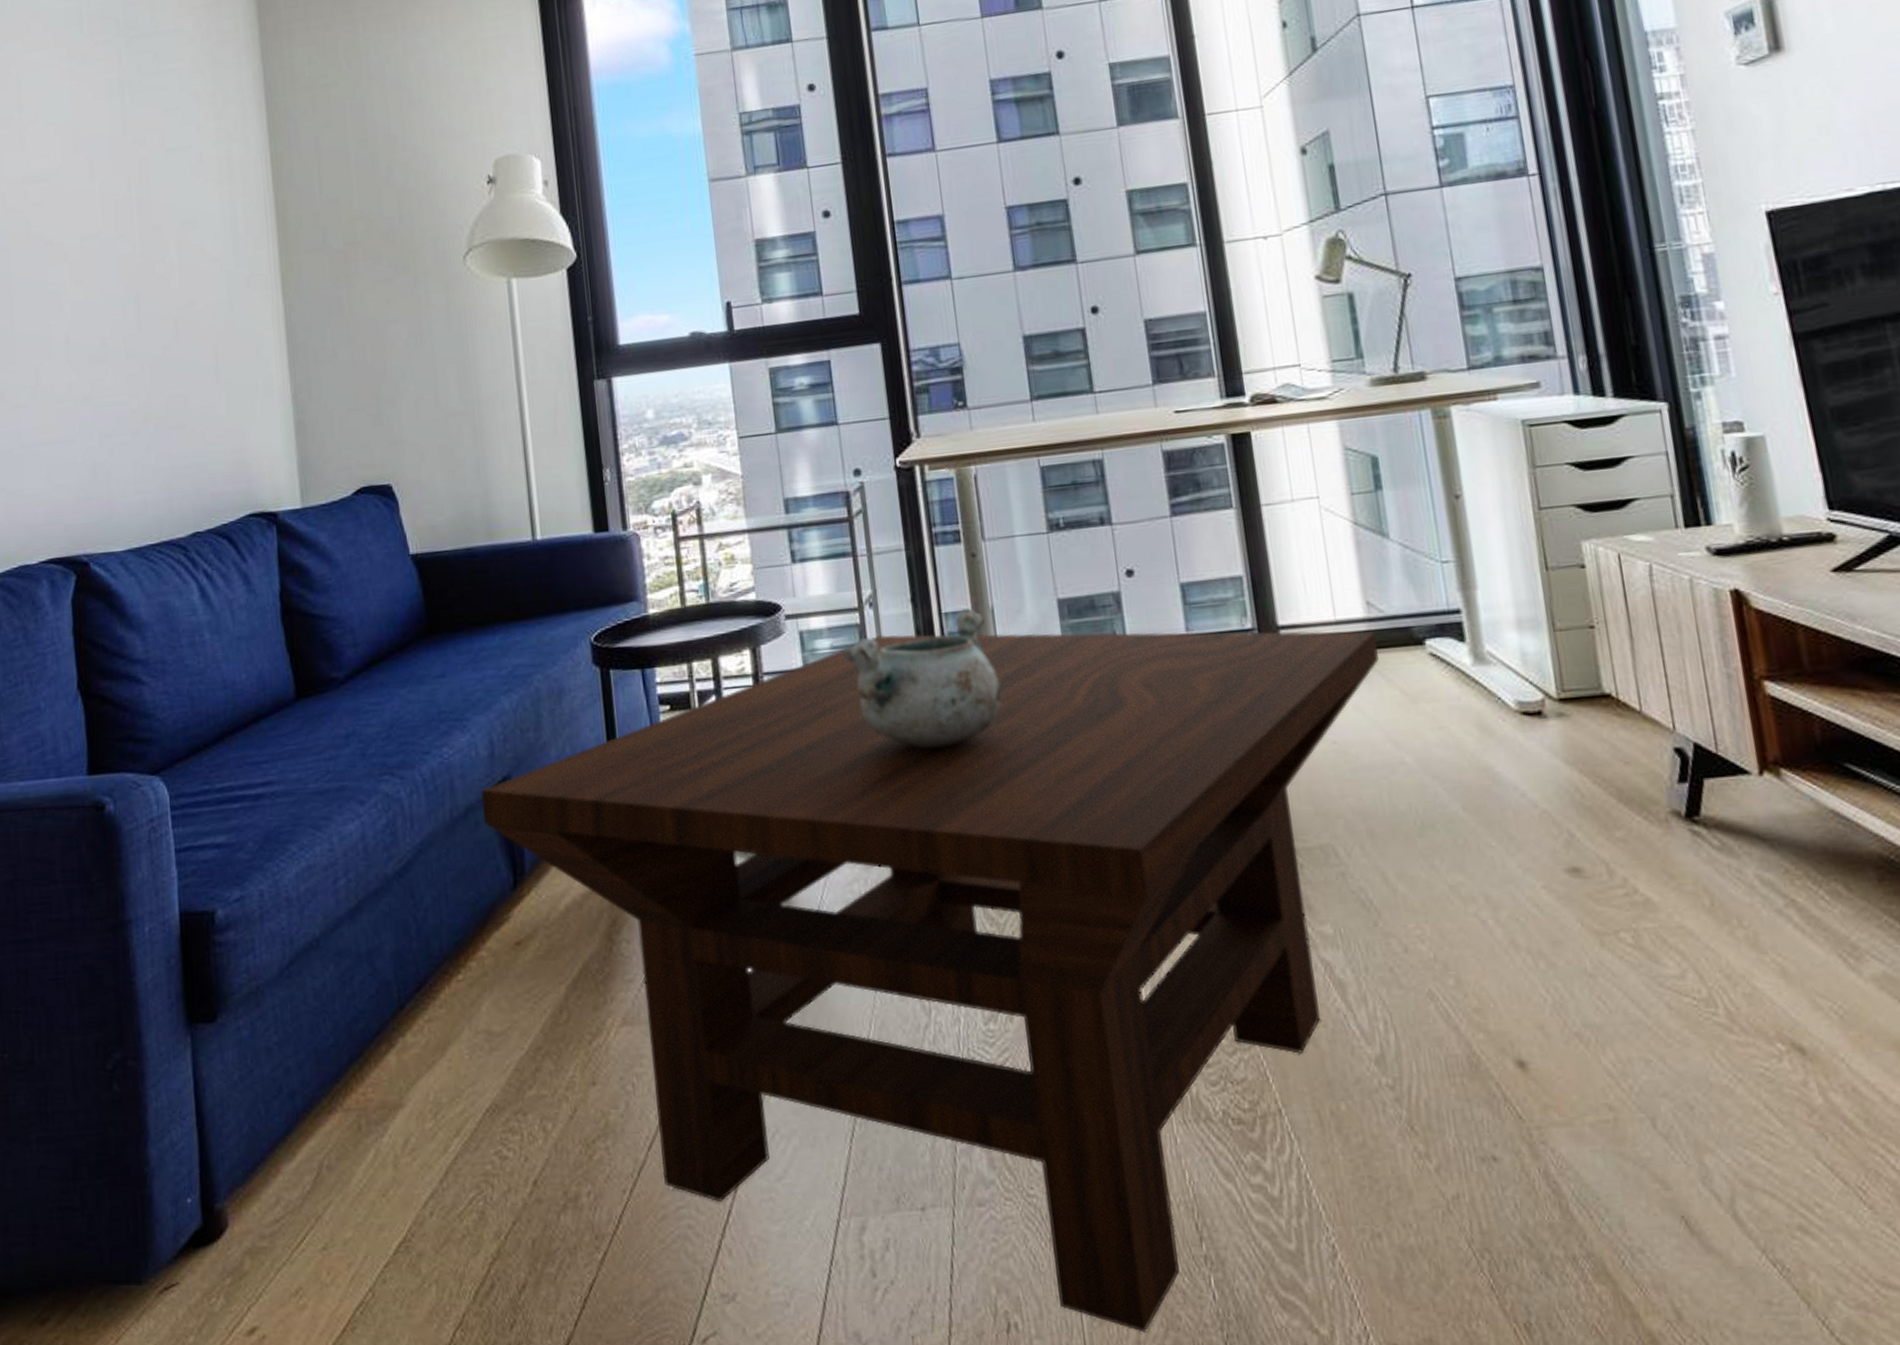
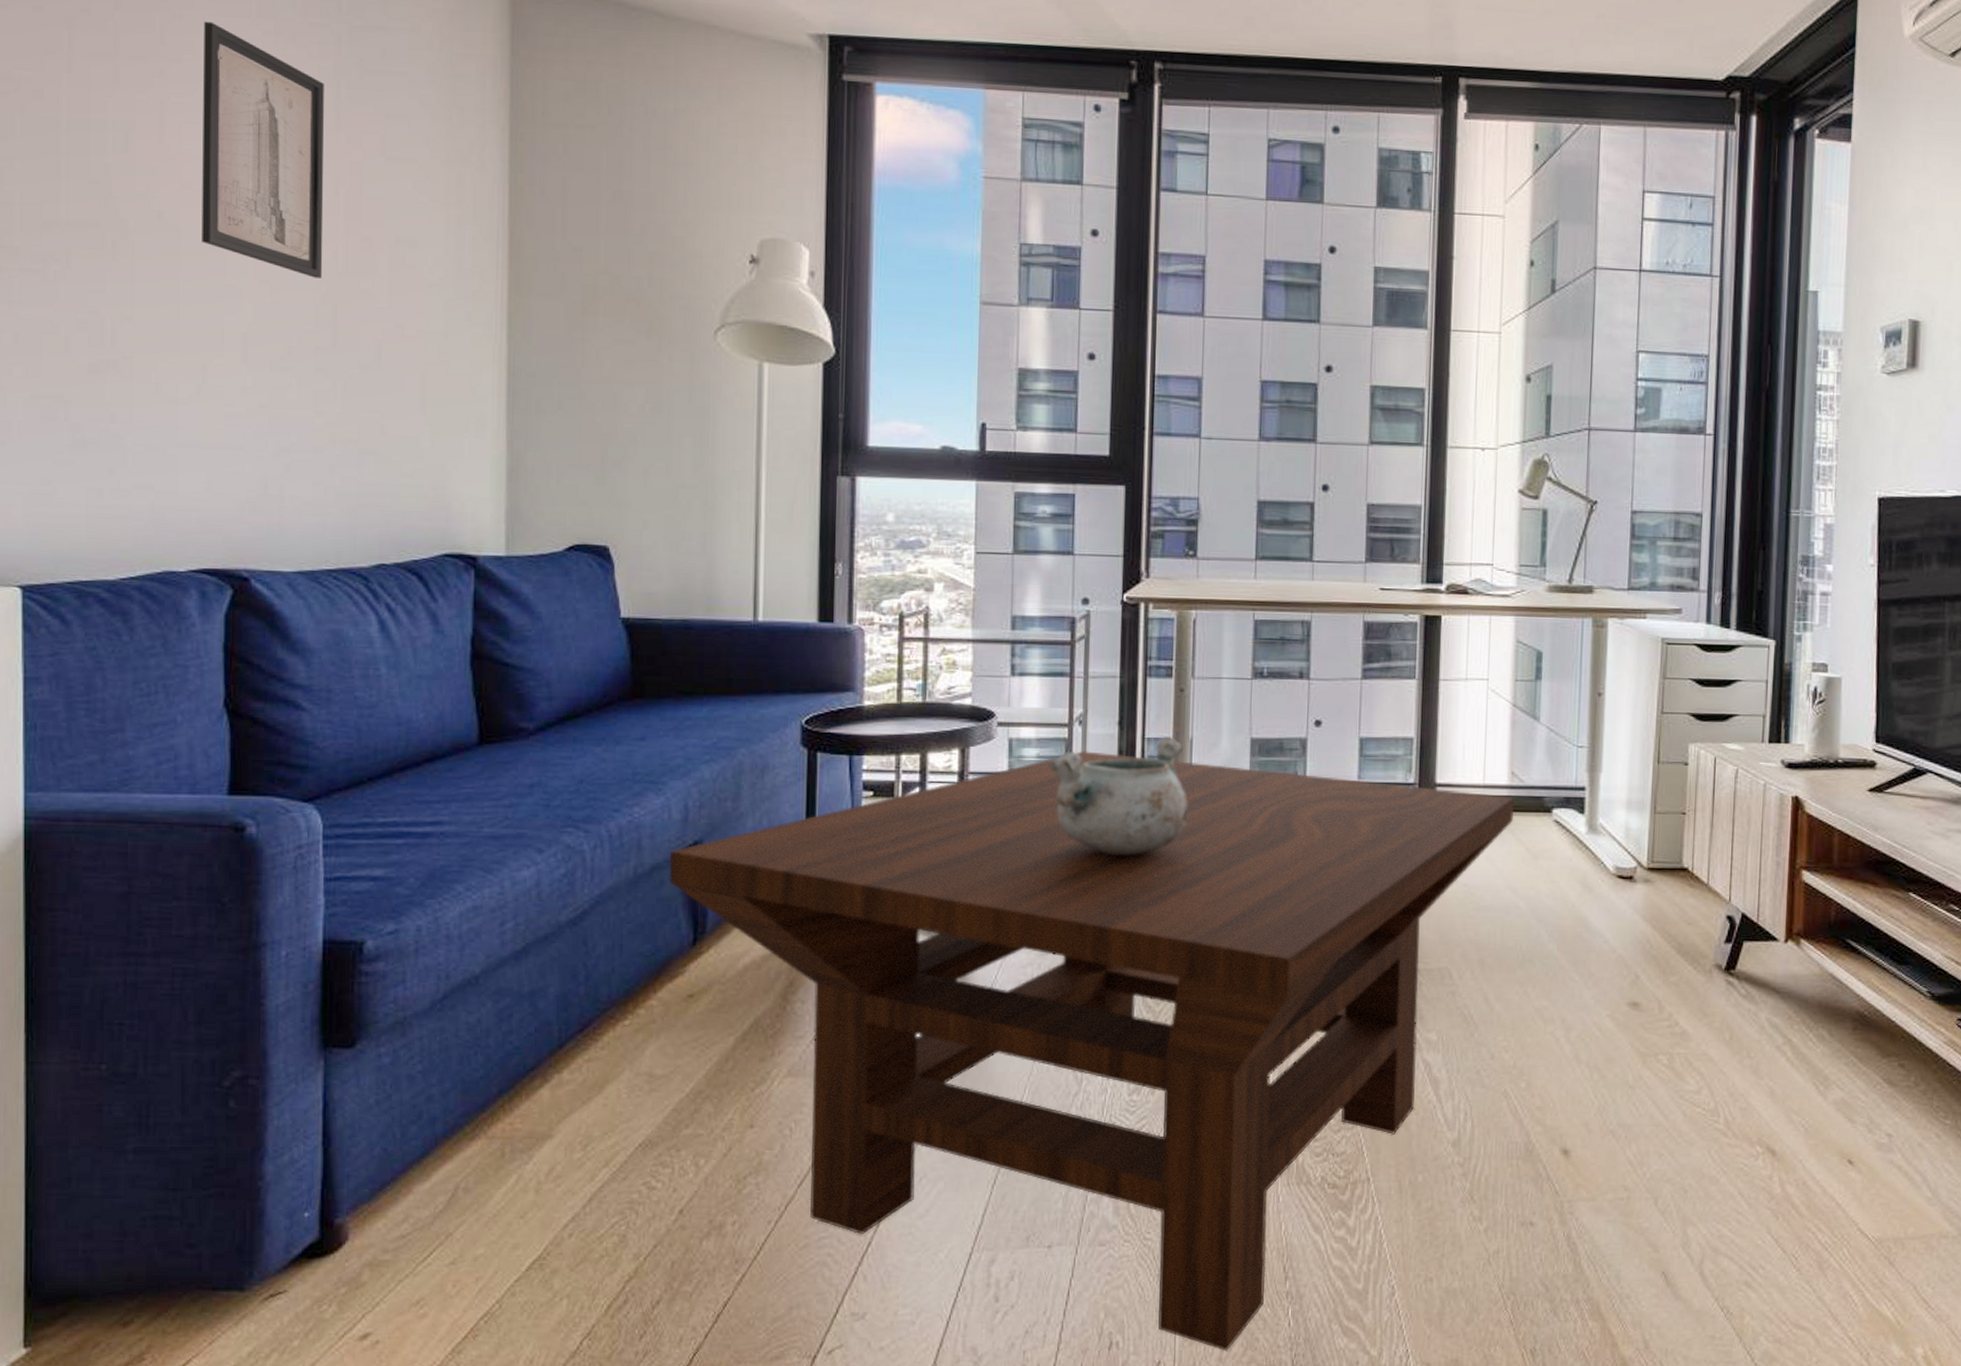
wall art: none [13,59,125,272] -> present [201,21,324,278]

